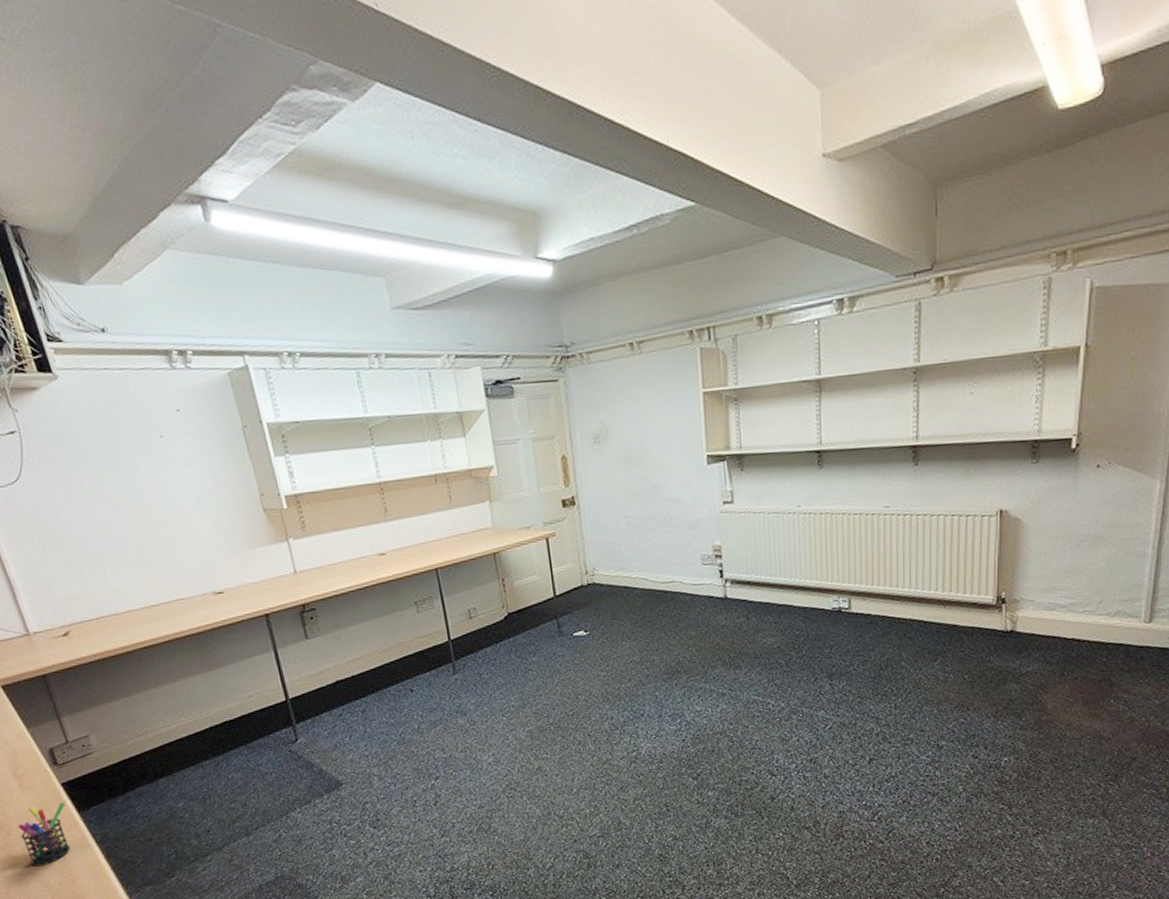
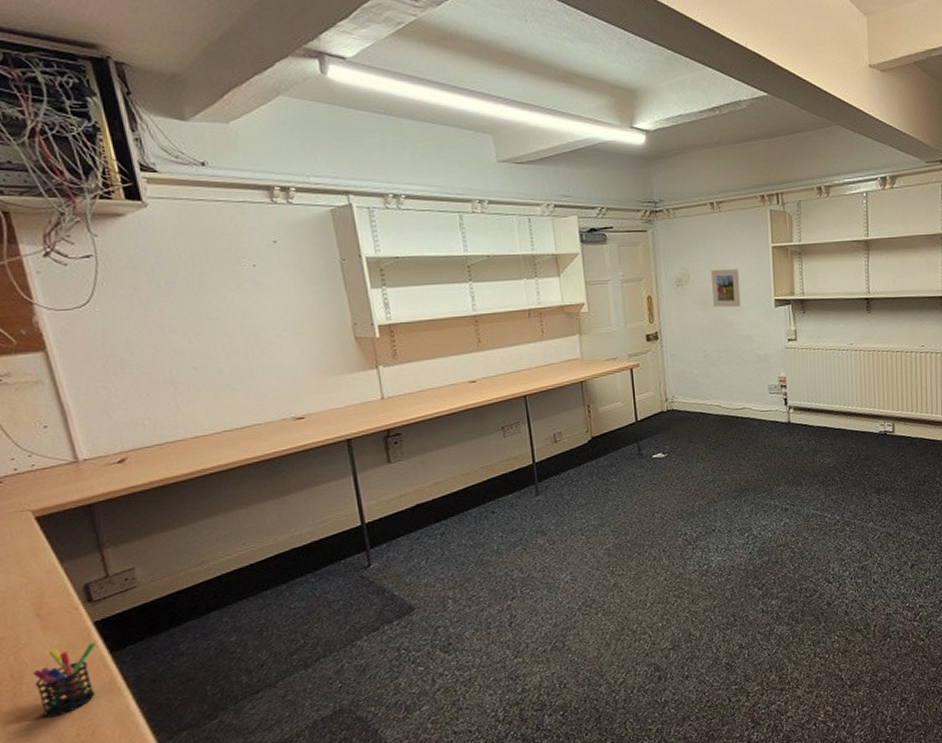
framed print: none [633,421,668,467] -> present [711,269,741,308]

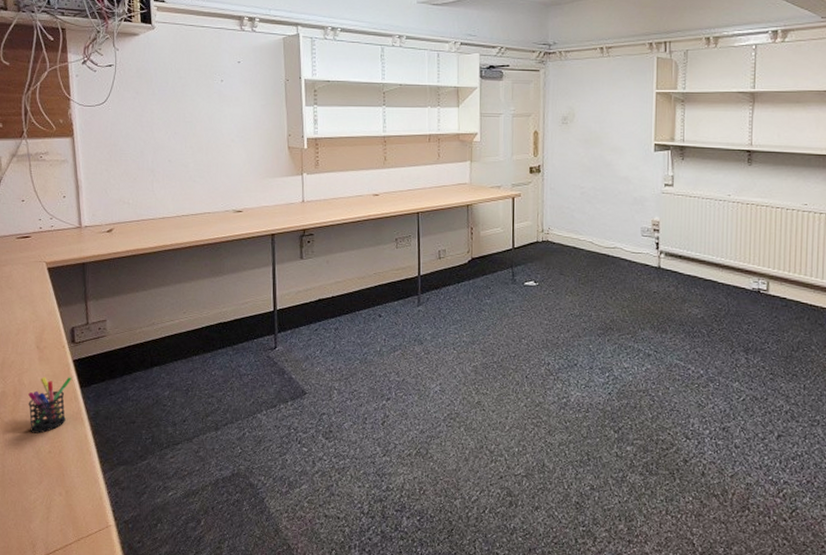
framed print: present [711,269,741,308] -> none [595,111,622,149]

